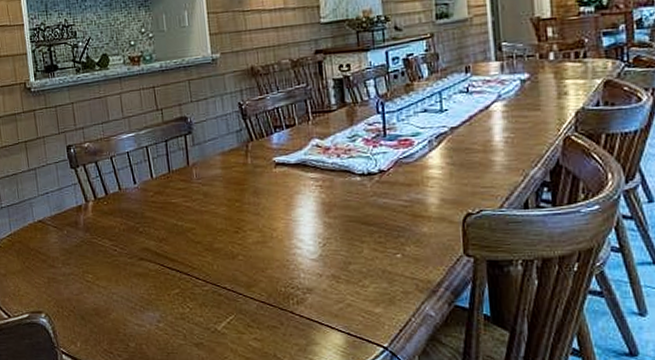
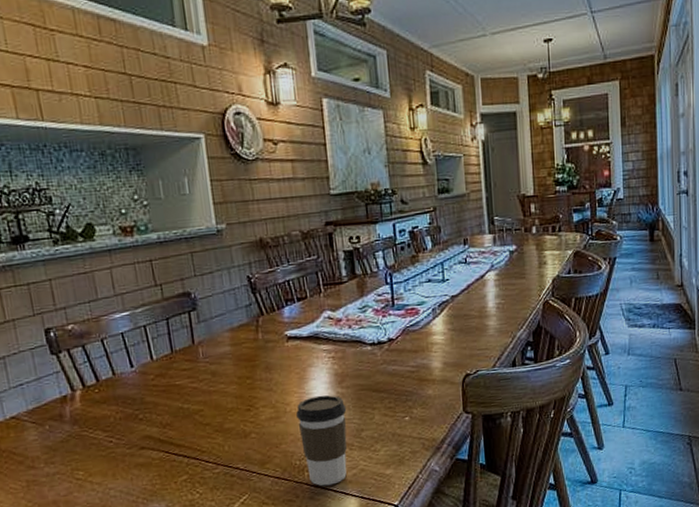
coffee cup: none [282,223,334,317] -> present [295,395,347,486]

